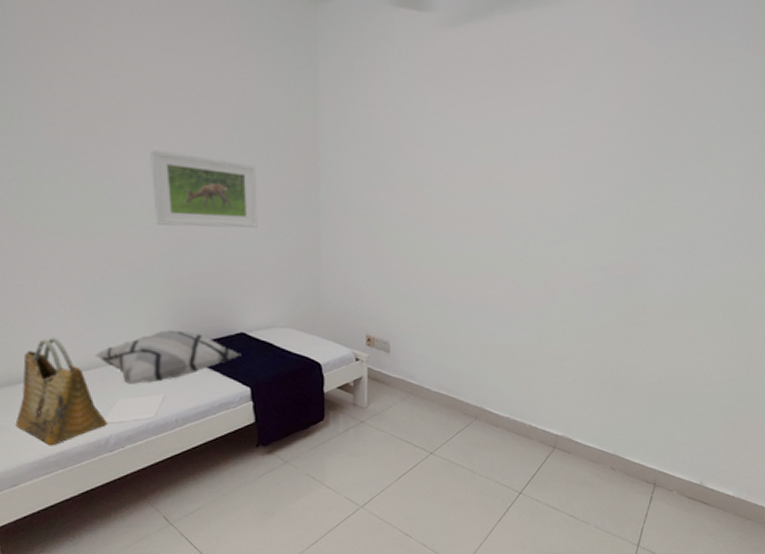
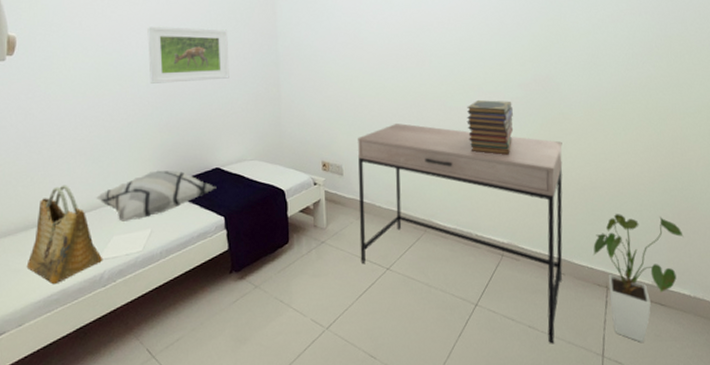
desk: none [402,300,637,533] -> present [357,123,563,344]
book stack: none [536,282,590,347] -> present [466,100,514,156]
house plant: none [648,415,742,535] -> present [593,214,684,342]

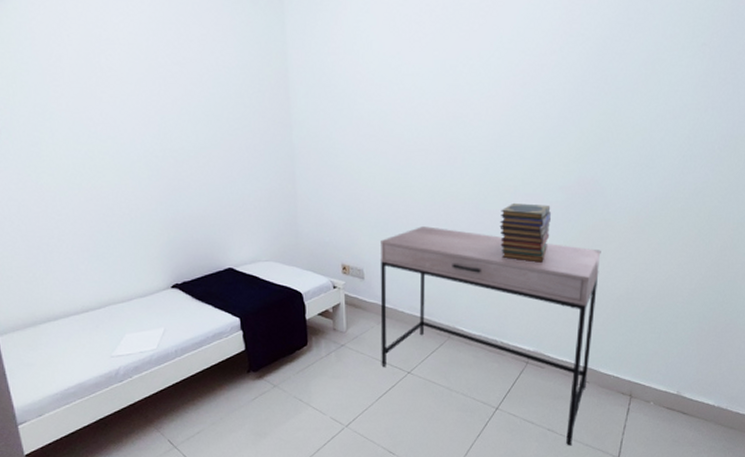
grocery bag: present [26,185,103,285] -> none [39,281,117,379]
decorative pillow: present [96,170,217,222] -> none [104,269,230,320]
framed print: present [147,25,229,84] -> none [144,109,239,176]
house plant: present [593,214,684,342] -> none [621,325,717,447]

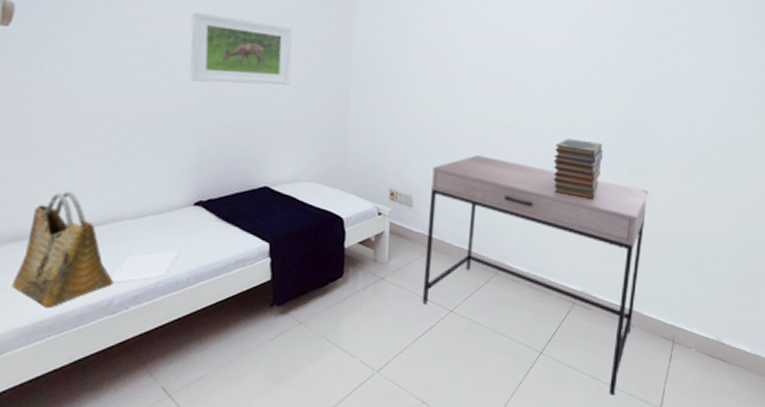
grocery bag: none [39,281,117,379] -> present [11,191,114,309]
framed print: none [144,109,239,176] -> present [189,10,293,85]

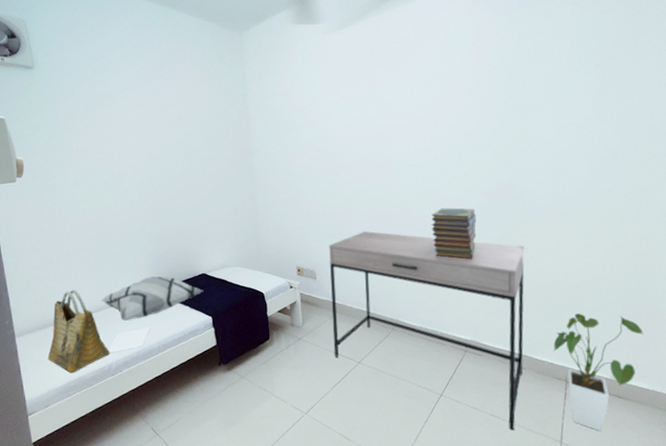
decorative pillow: none [110,183,263,240] -> present [101,276,204,321]
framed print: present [189,10,293,85] -> none [135,146,210,199]
house plant: none [665,268,753,396] -> present [553,313,644,431]

